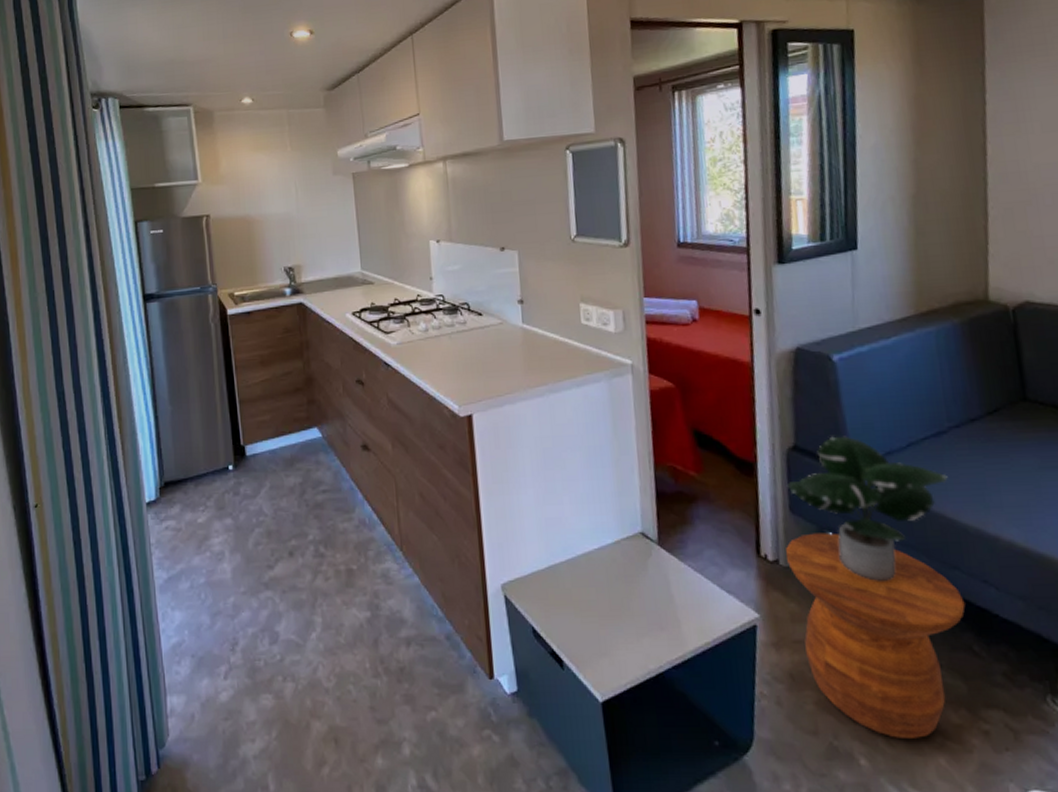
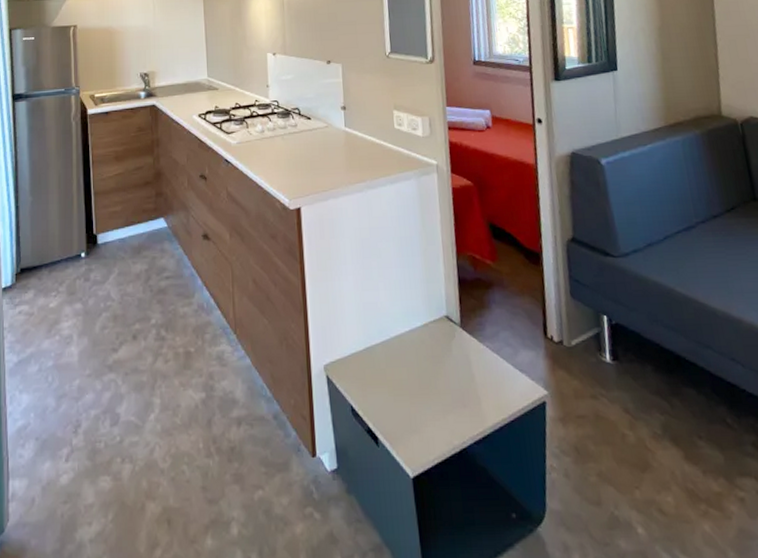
potted plant: present [786,436,948,581] -> none [567,229,698,360]
side table: present [786,533,966,740] -> none [568,316,718,508]

